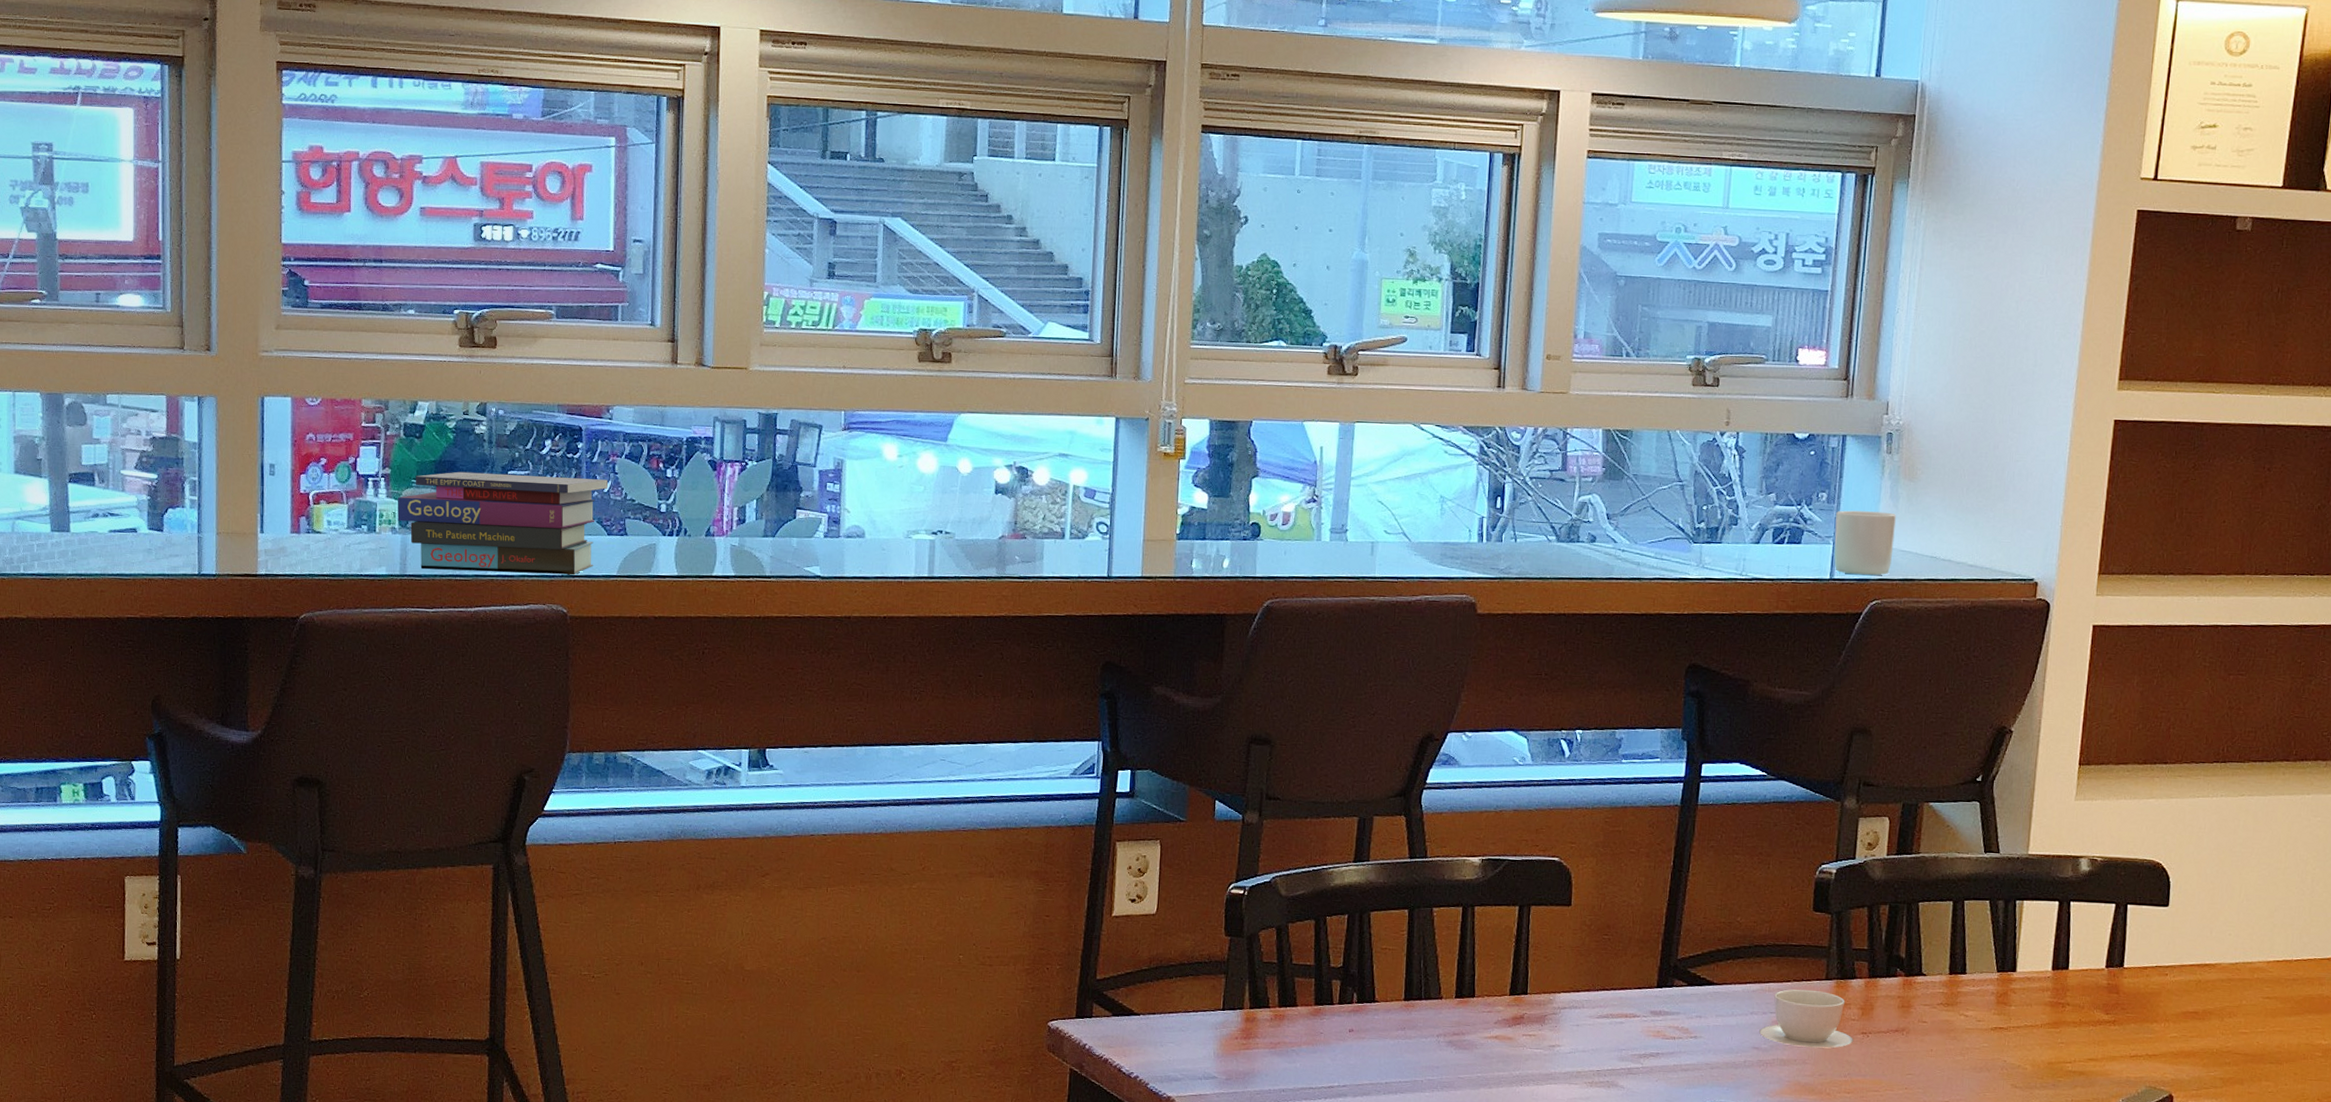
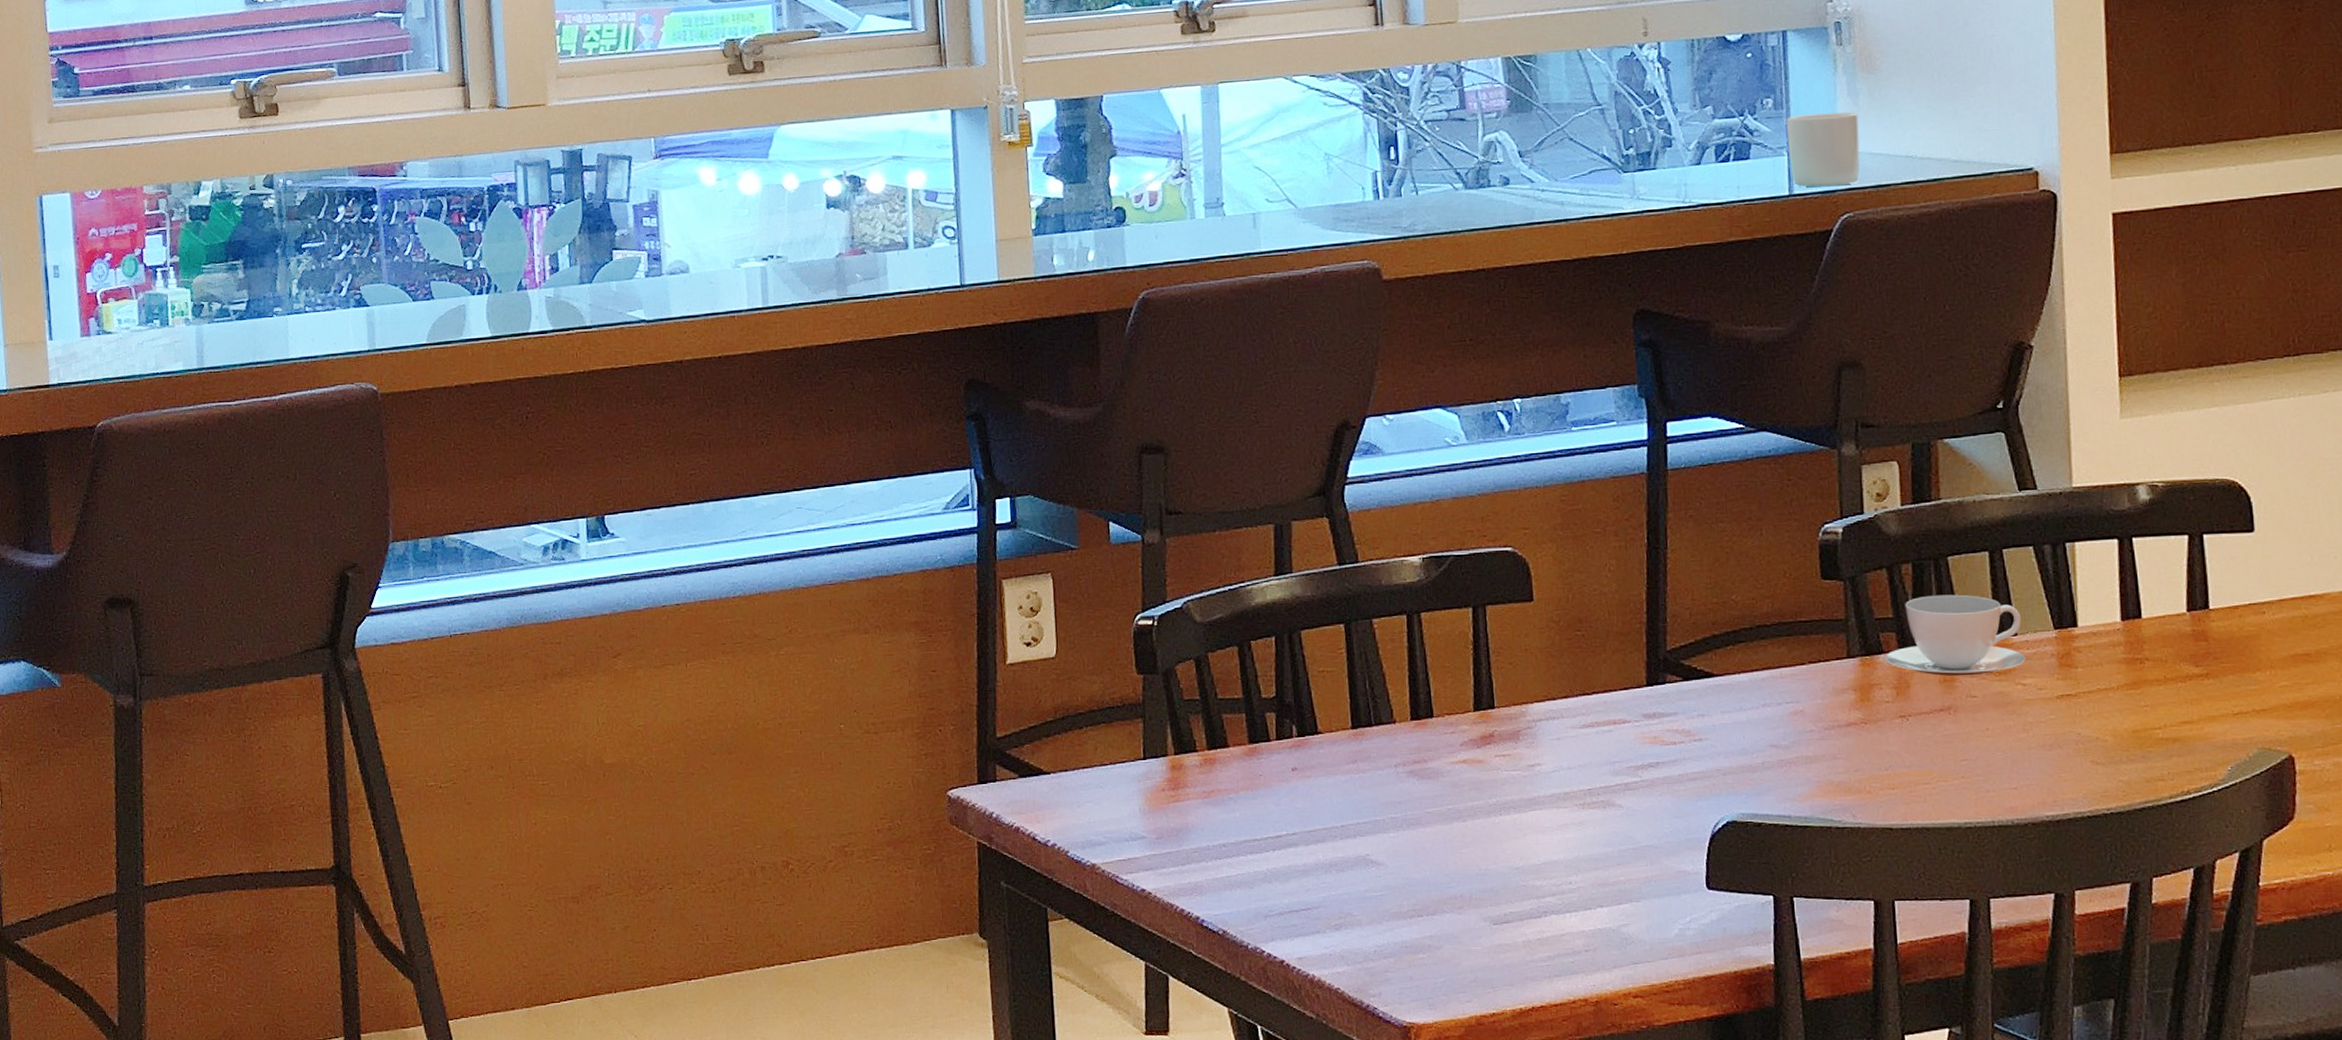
books: present [397,471,608,575] -> none [189,242,408,360]
teacup: present [1759,989,1854,1048] -> none [1776,671,1892,740]
teacup: none [1856,933,1972,1005] -> present [1884,594,2026,676]

